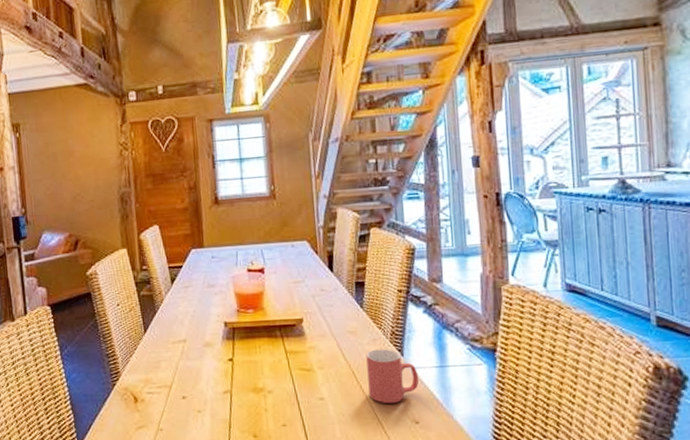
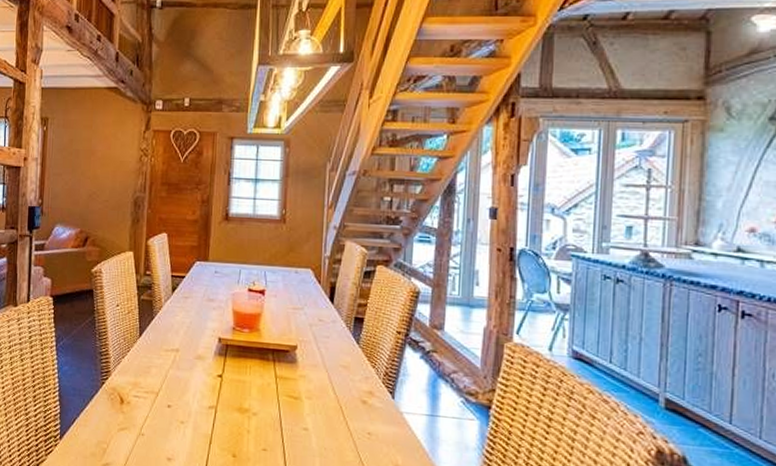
mug: present [366,348,419,404] -> none [354,387,407,446]

